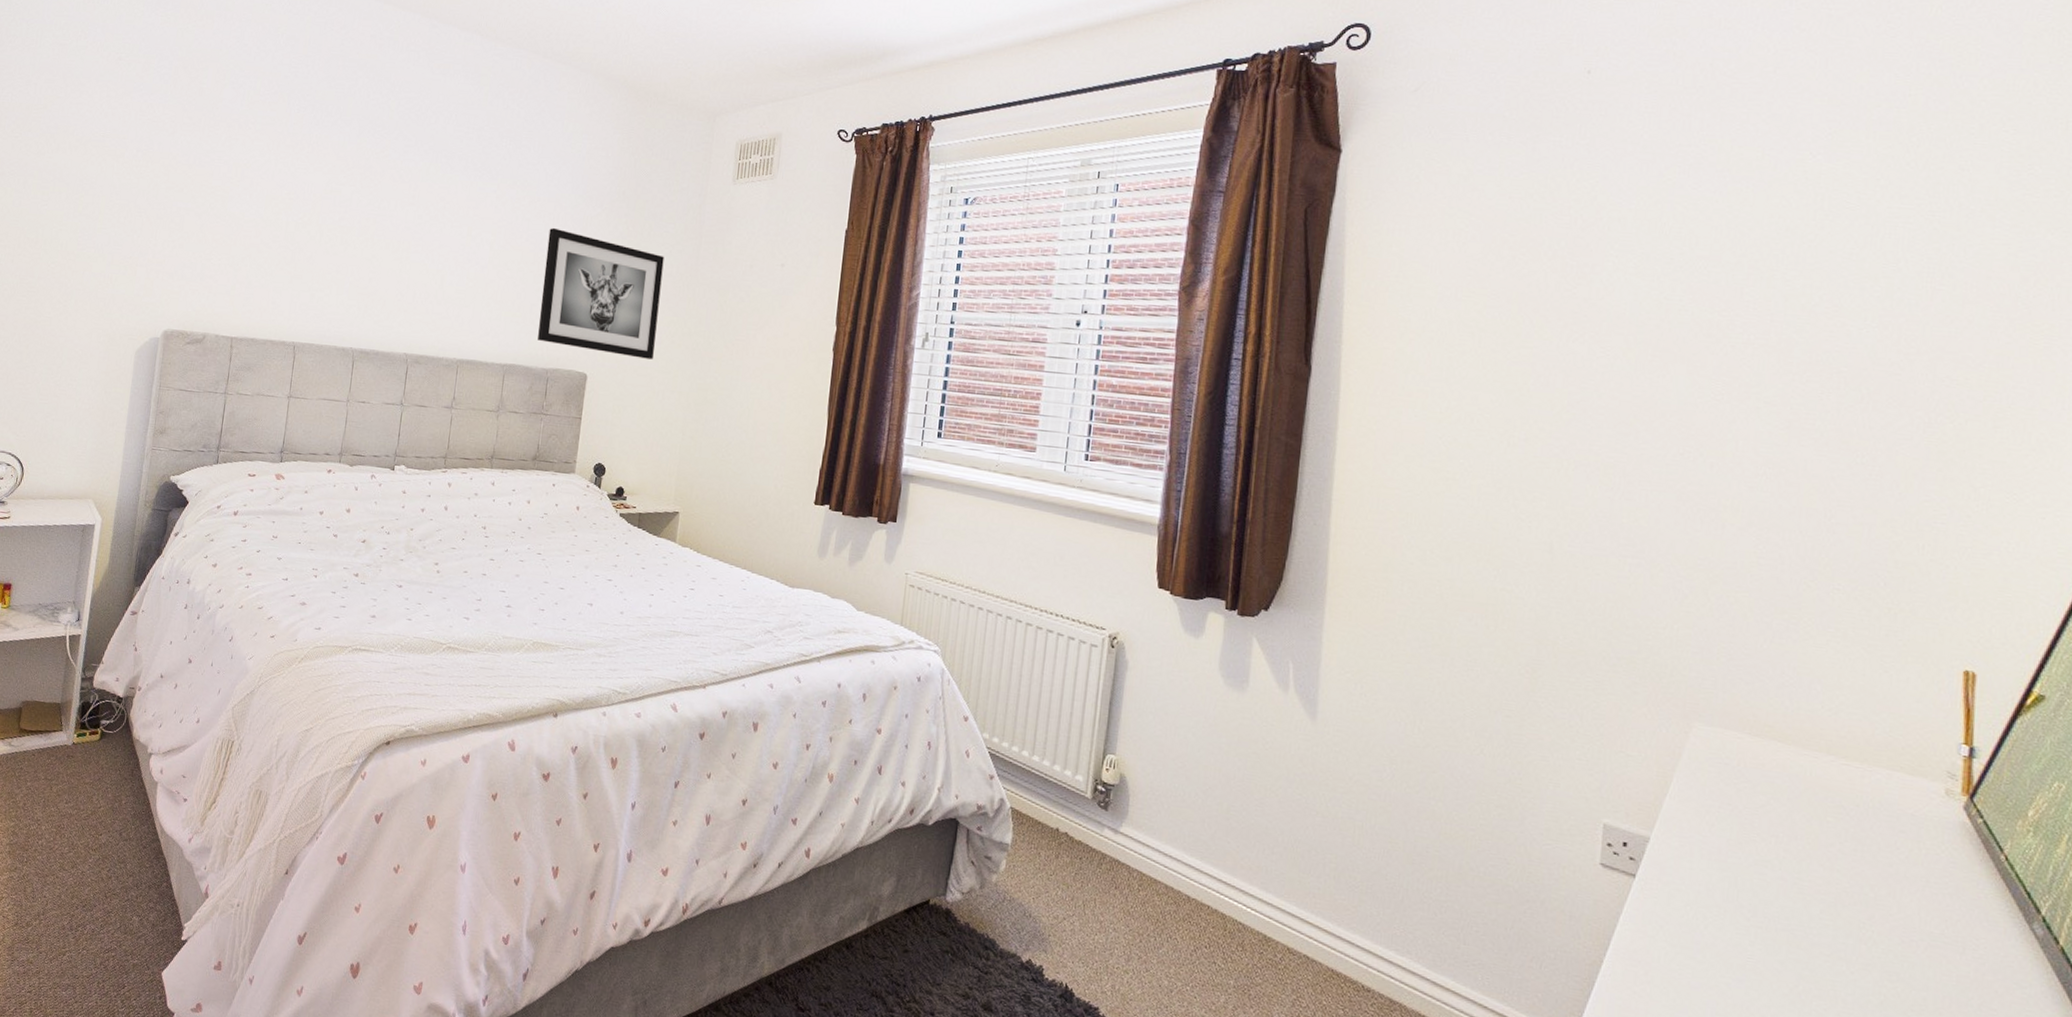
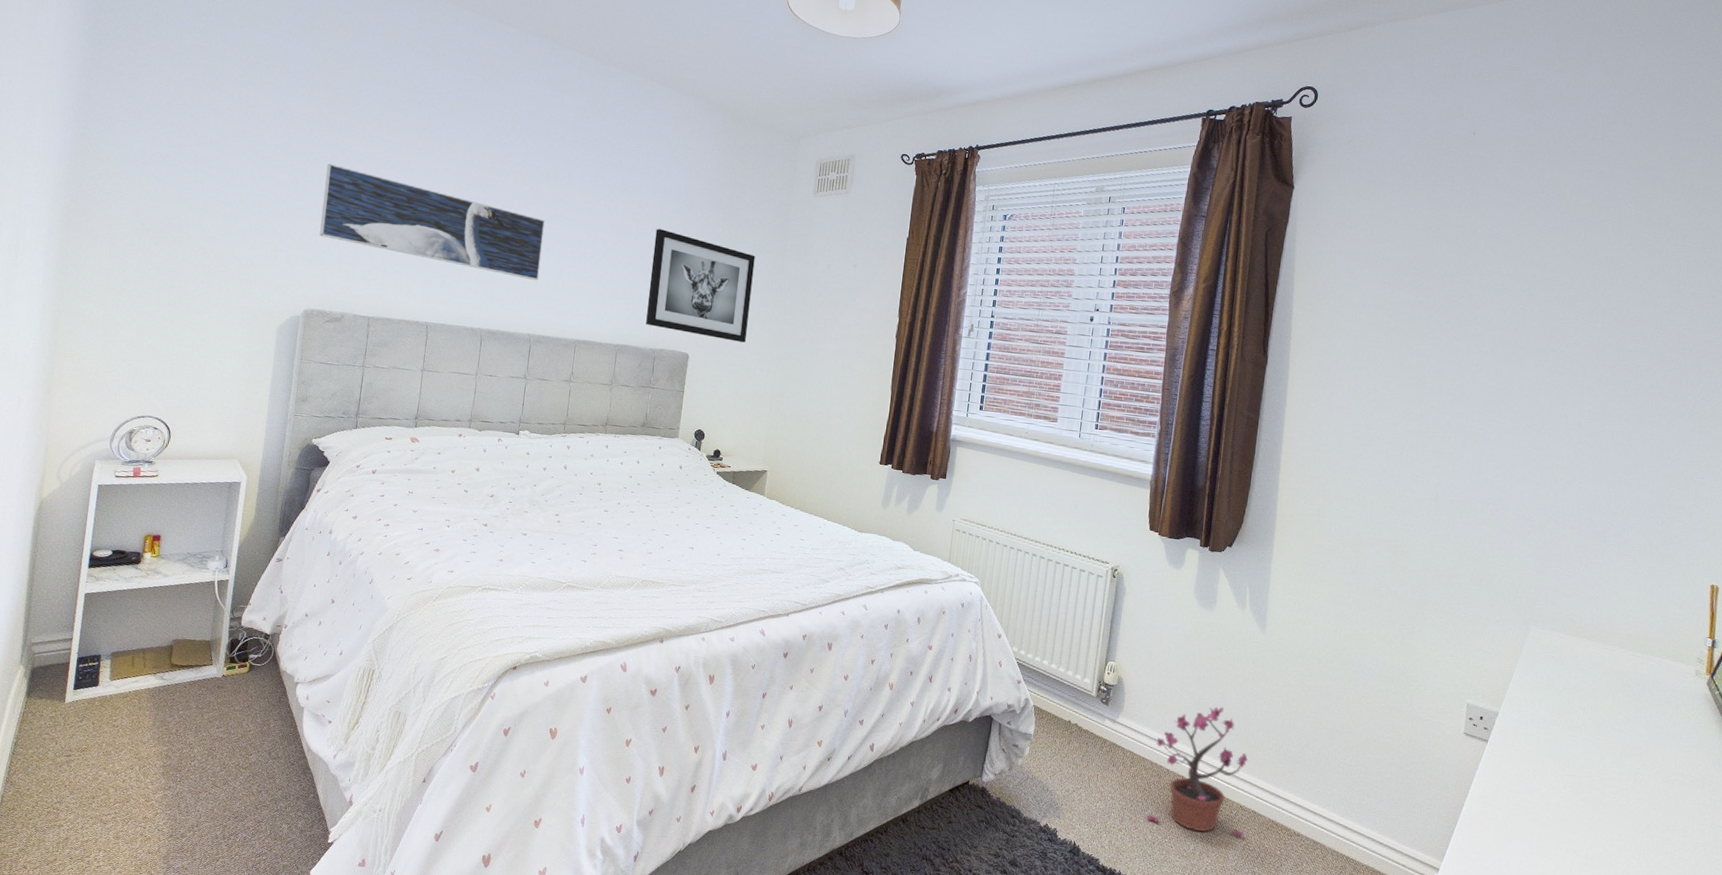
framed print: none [181,166,424,293] -> present [319,163,545,281]
potted plant: none [1161,817,1297,989] -> present [1146,707,1249,837]

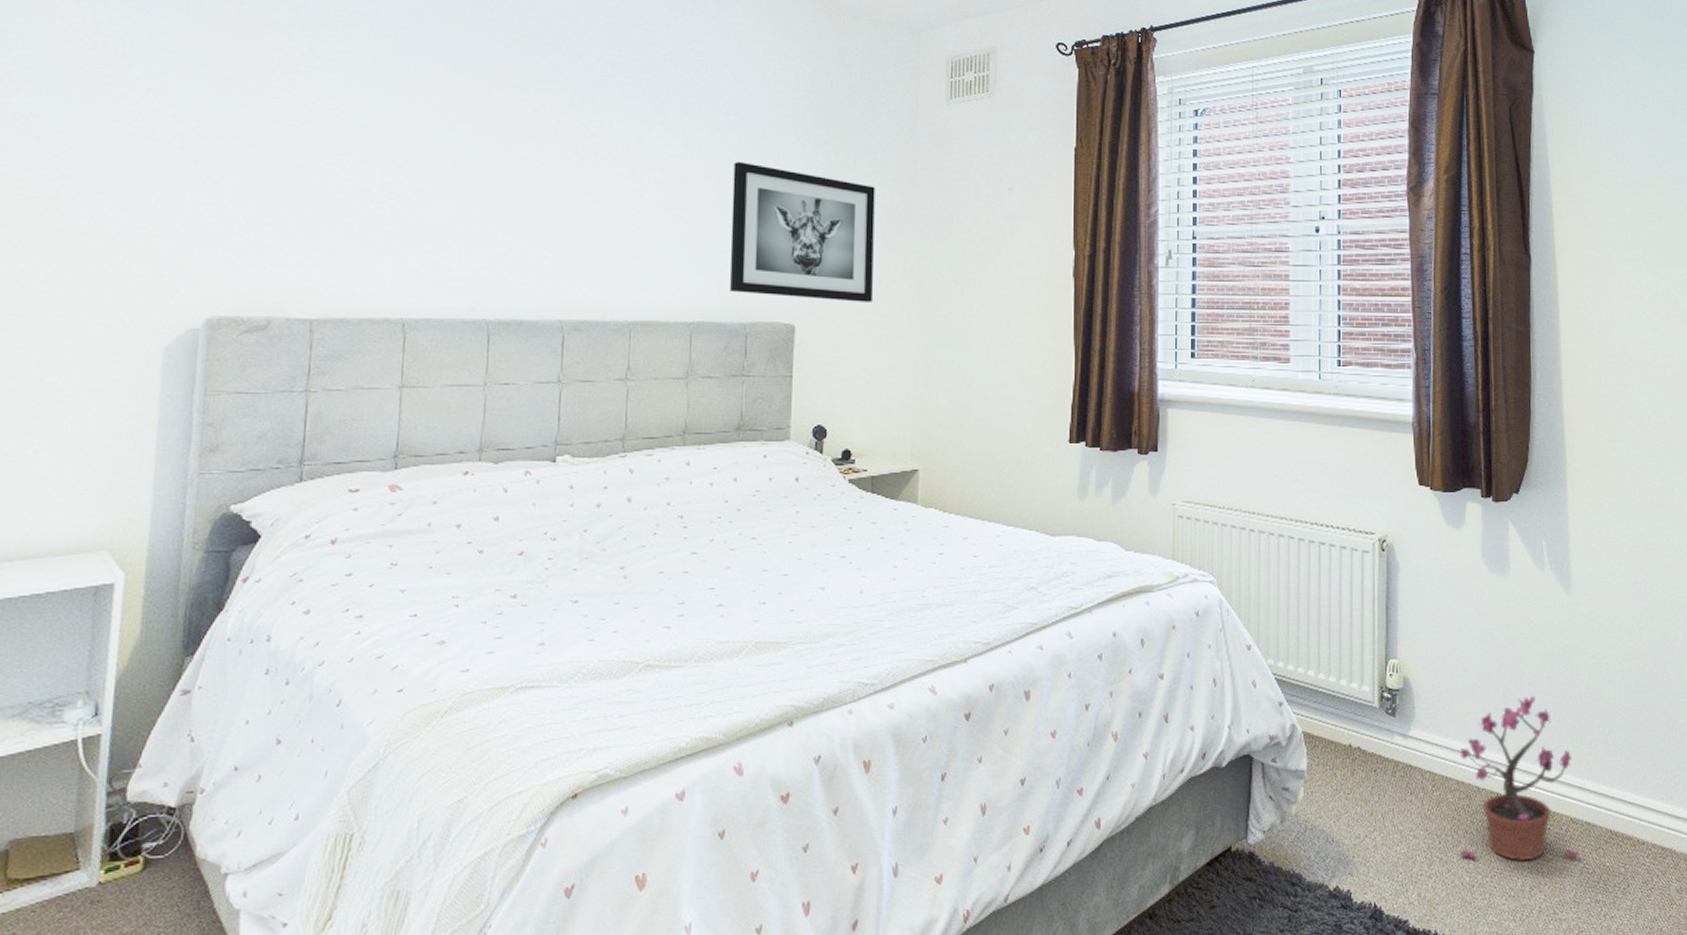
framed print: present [319,163,545,281] -> none [225,107,572,247]

